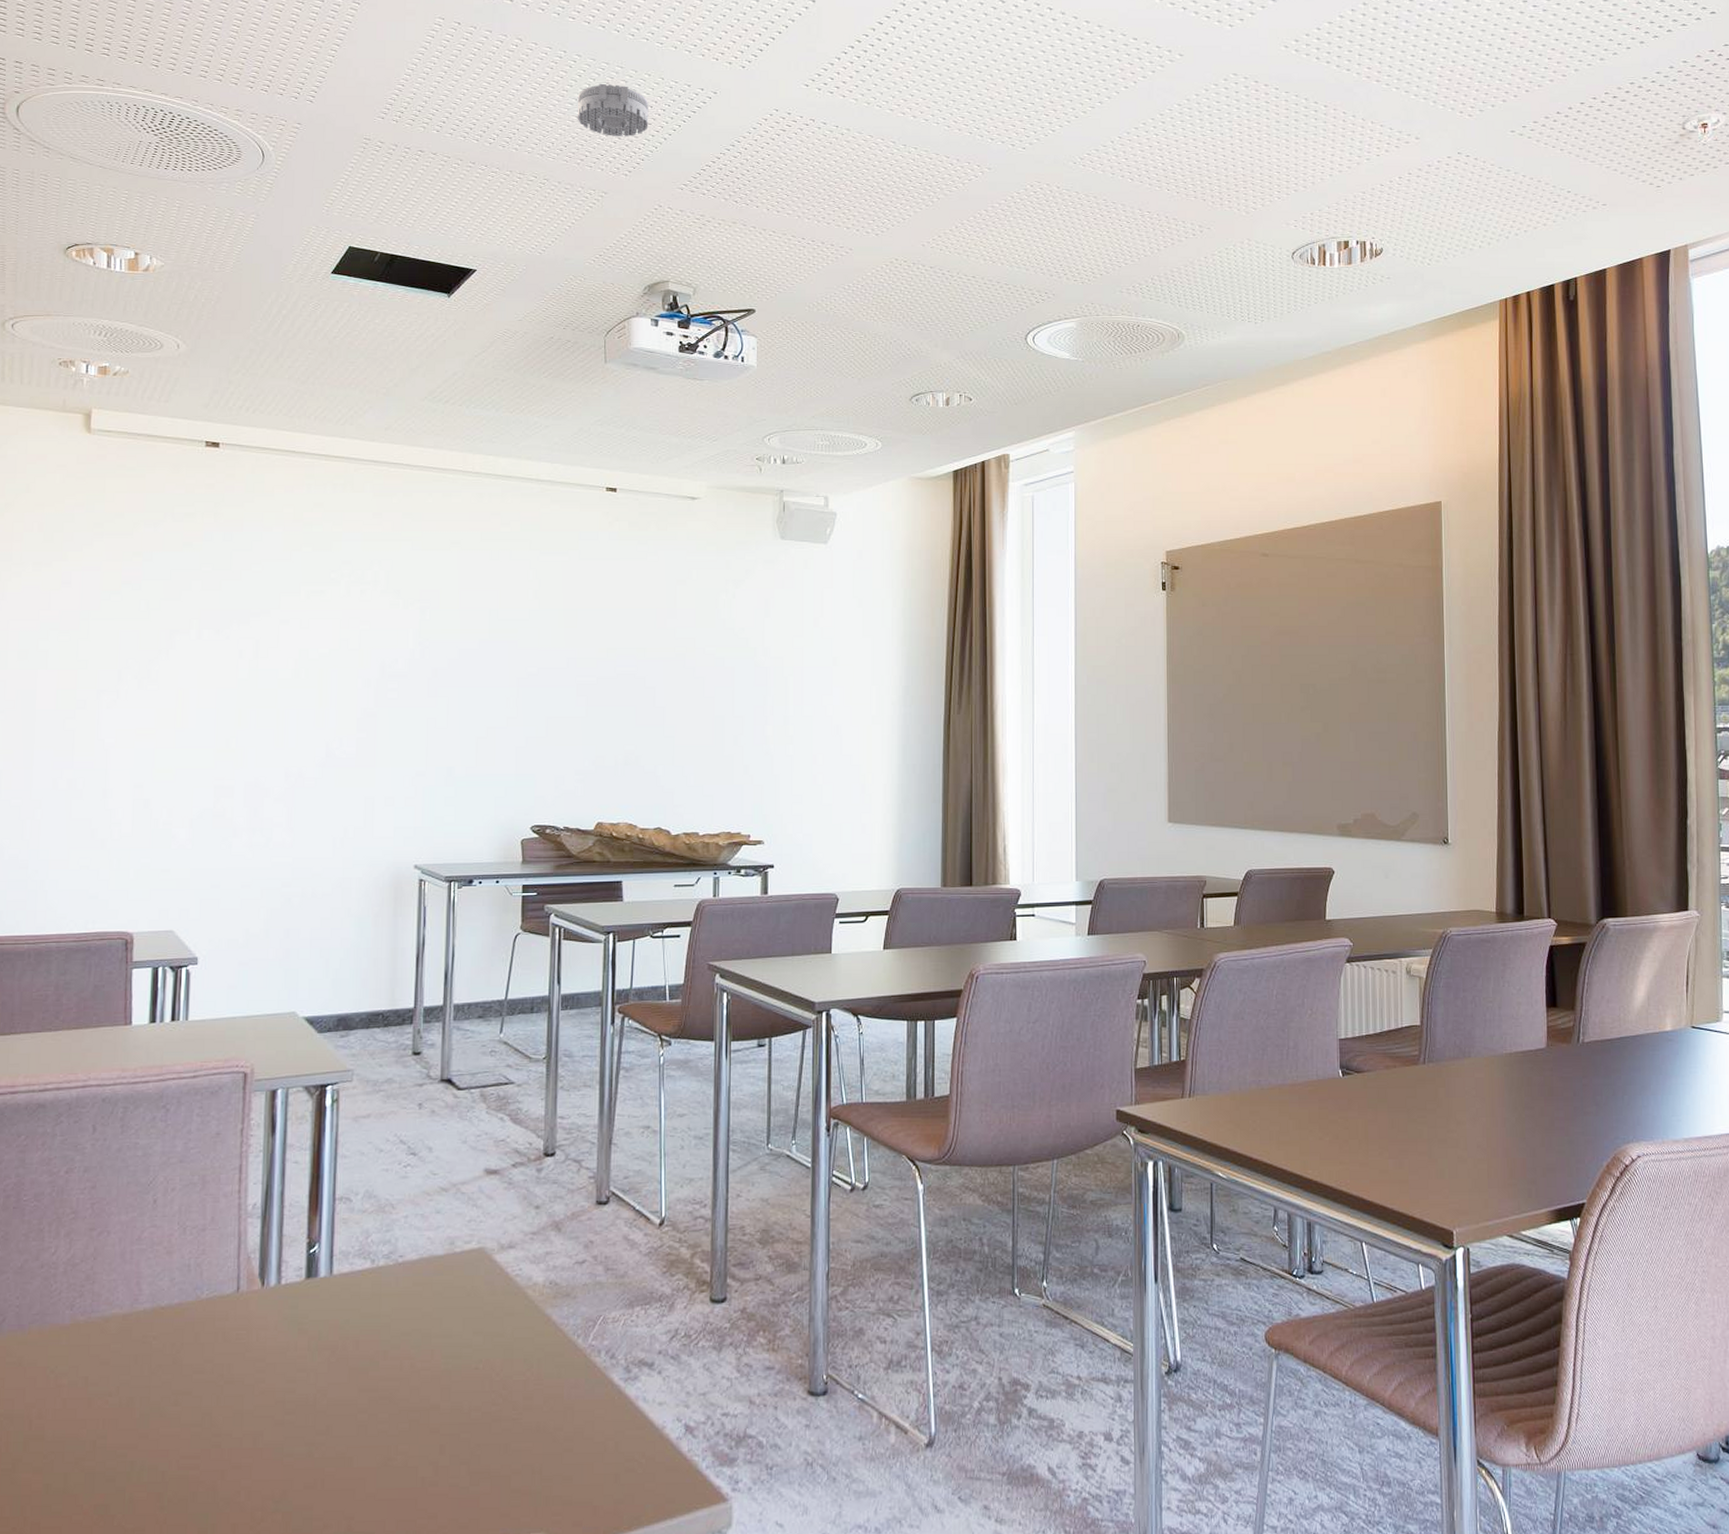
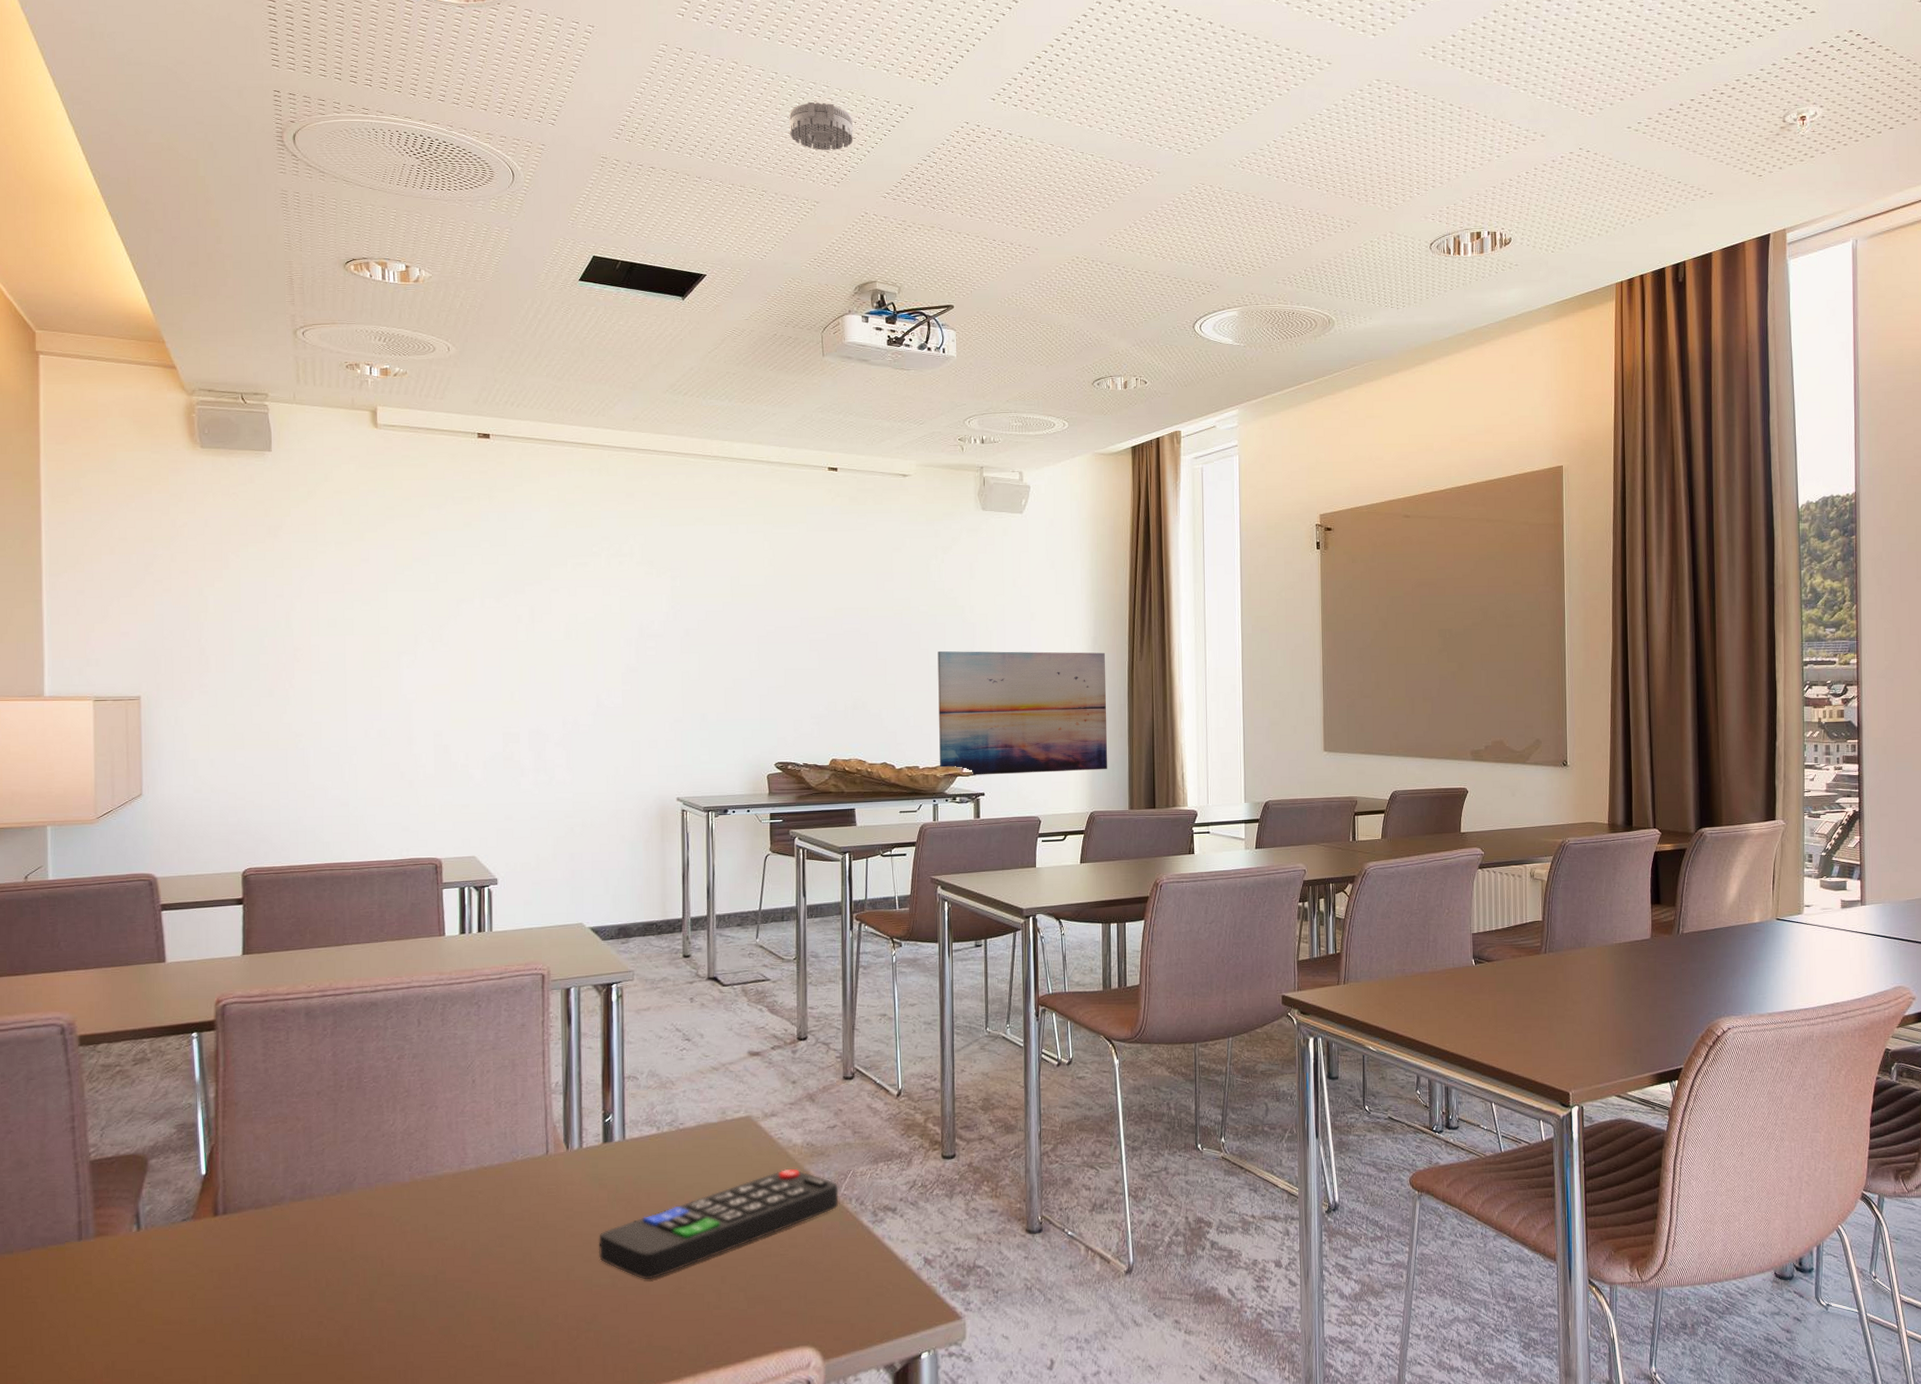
remote control: none [294,1312,585,1449] -> present [599,1168,839,1280]
wall art: none [723,699,918,844] -> present [937,650,1107,775]

